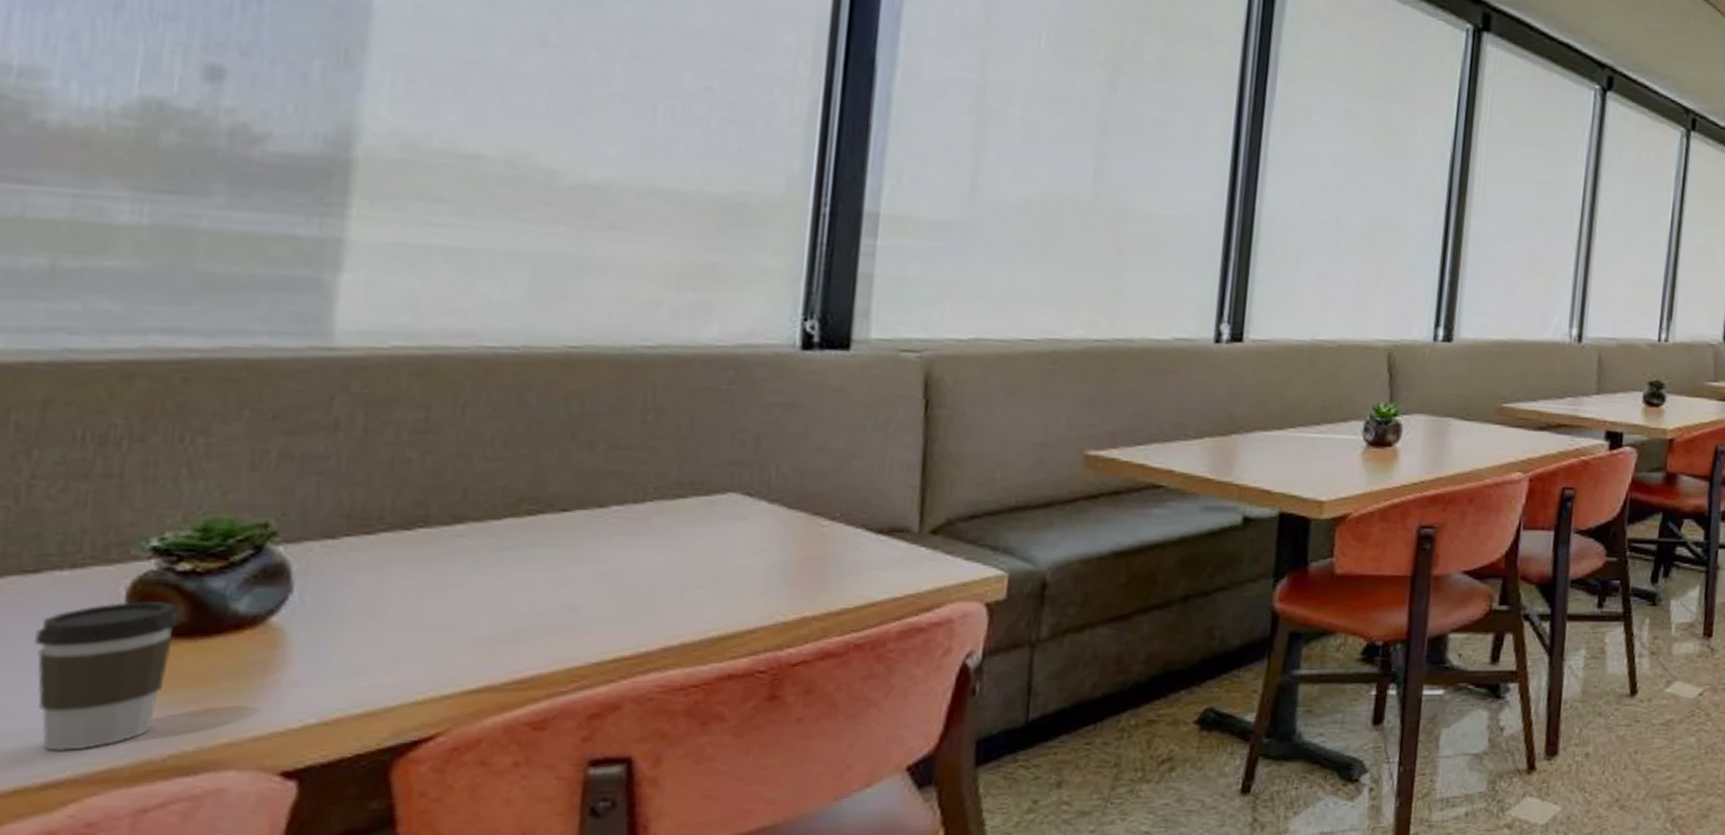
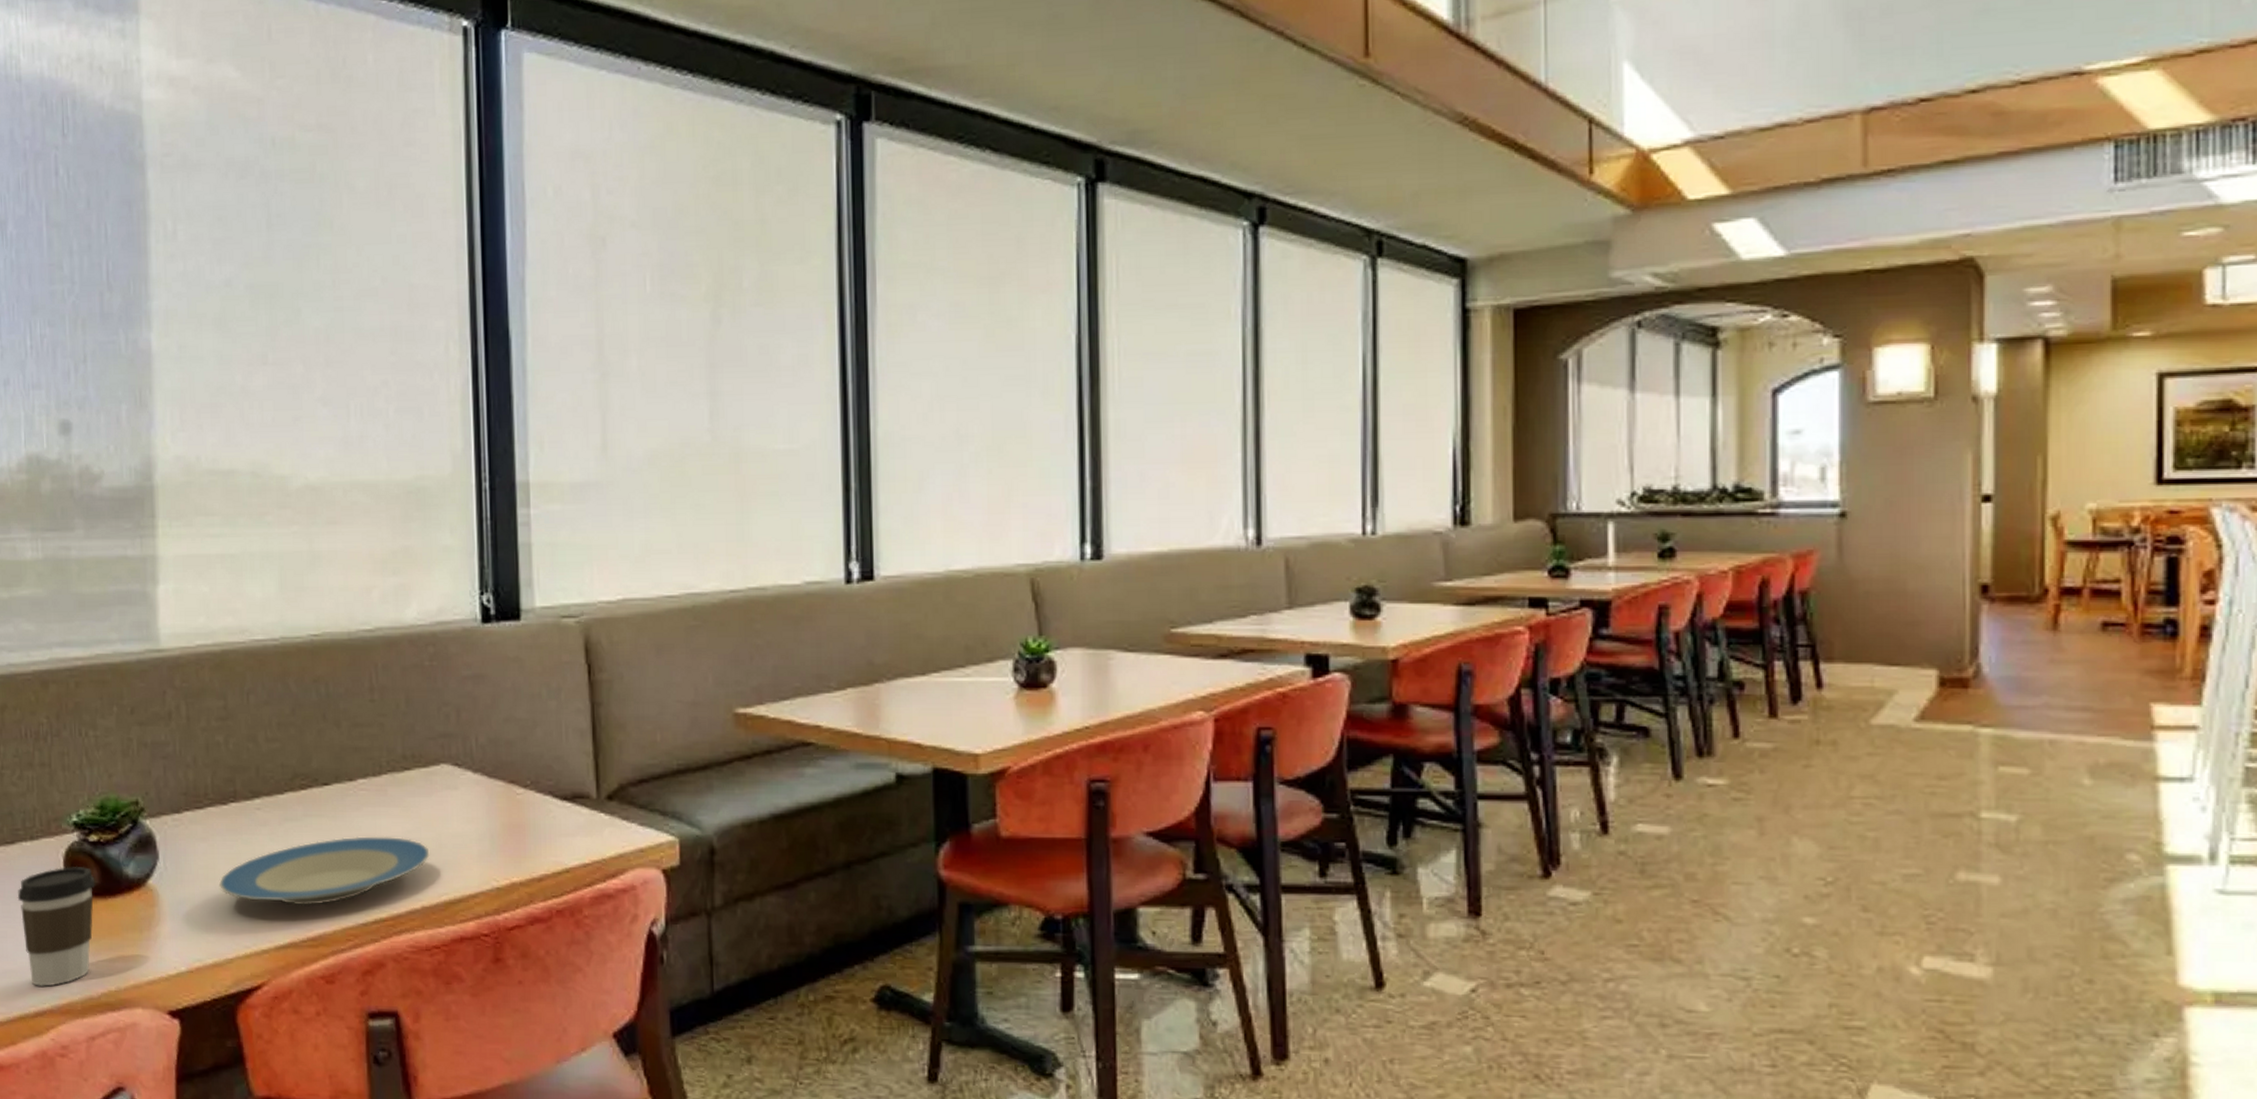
plate: none [384,568,700,645] -> present [218,836,430,906]

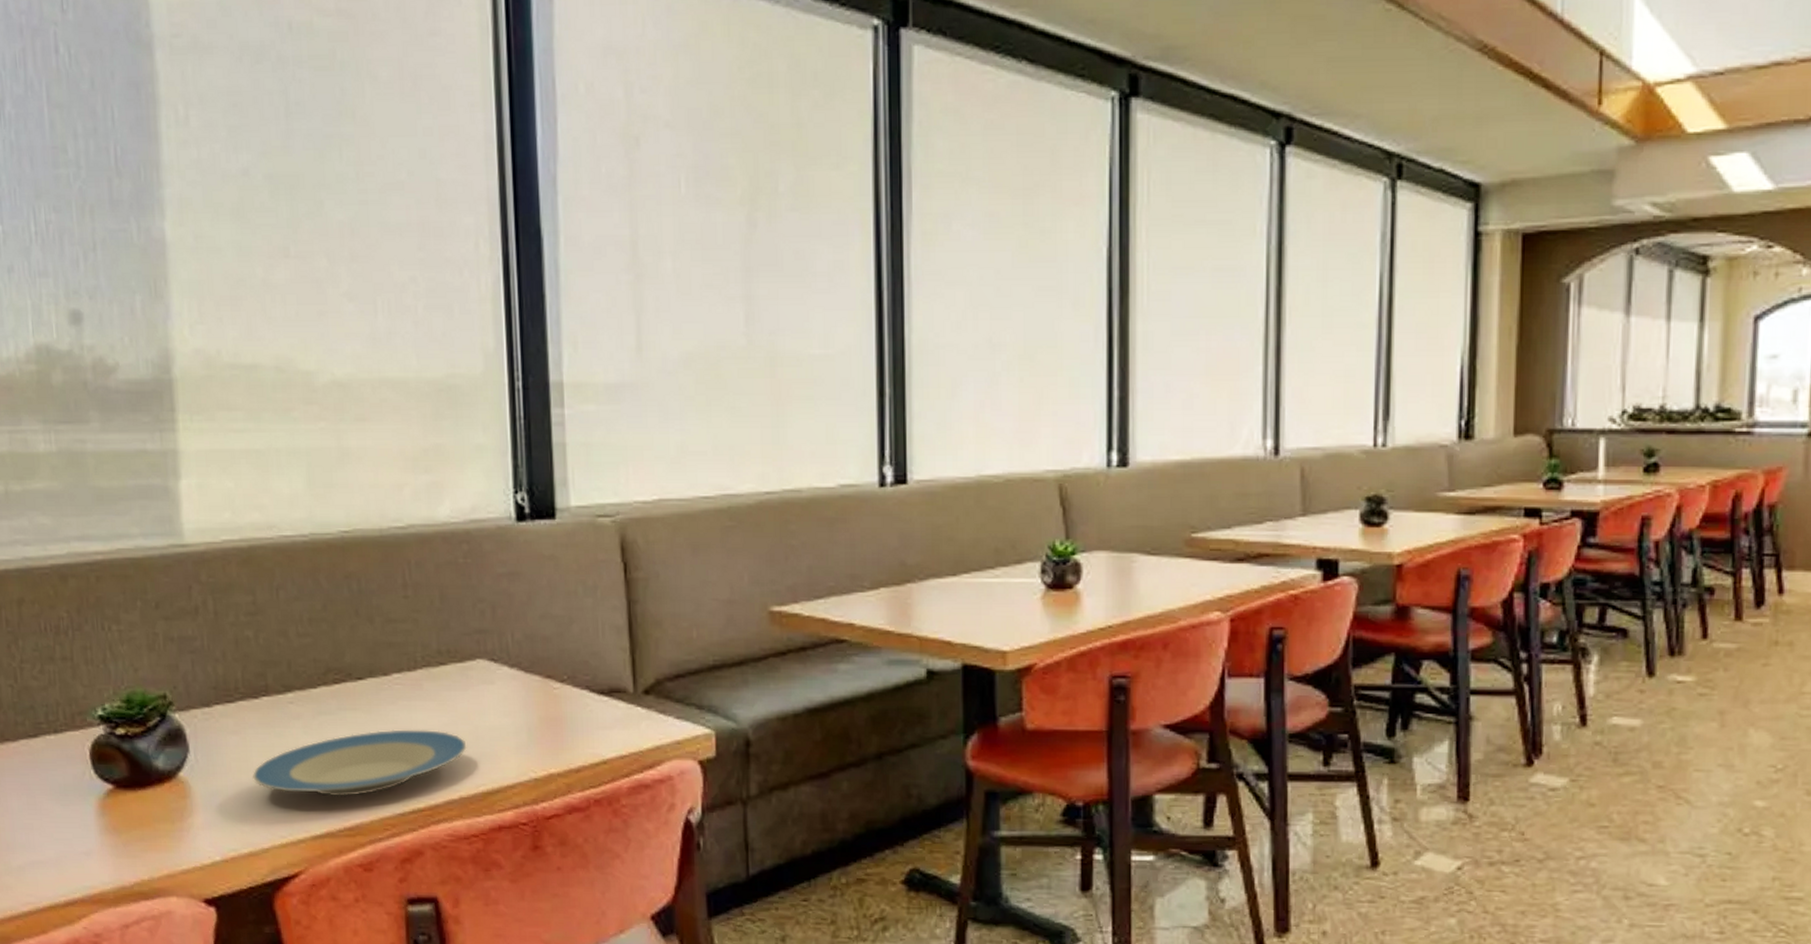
coffee cup: present [17,866,95,987] -> none [42,758,124,877]

